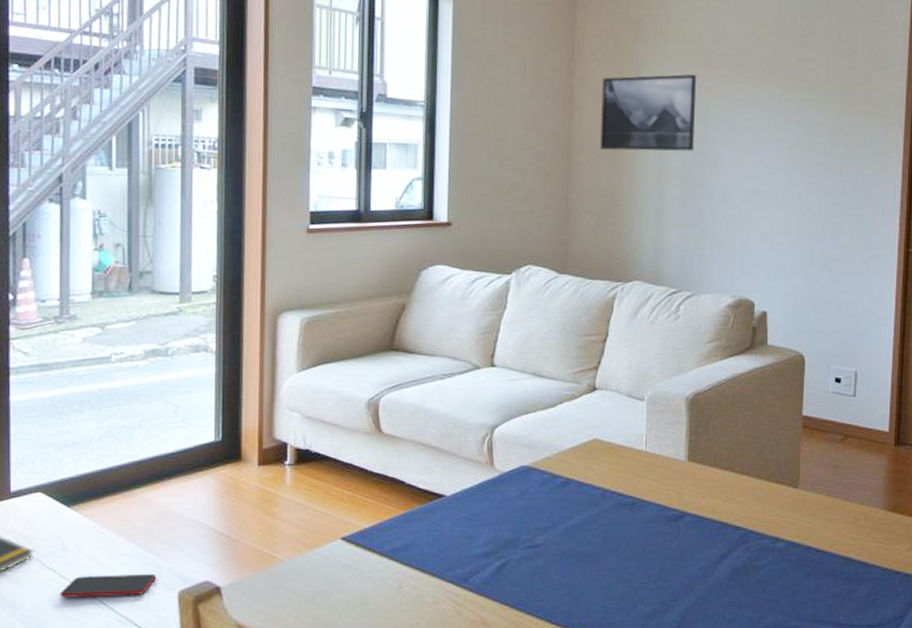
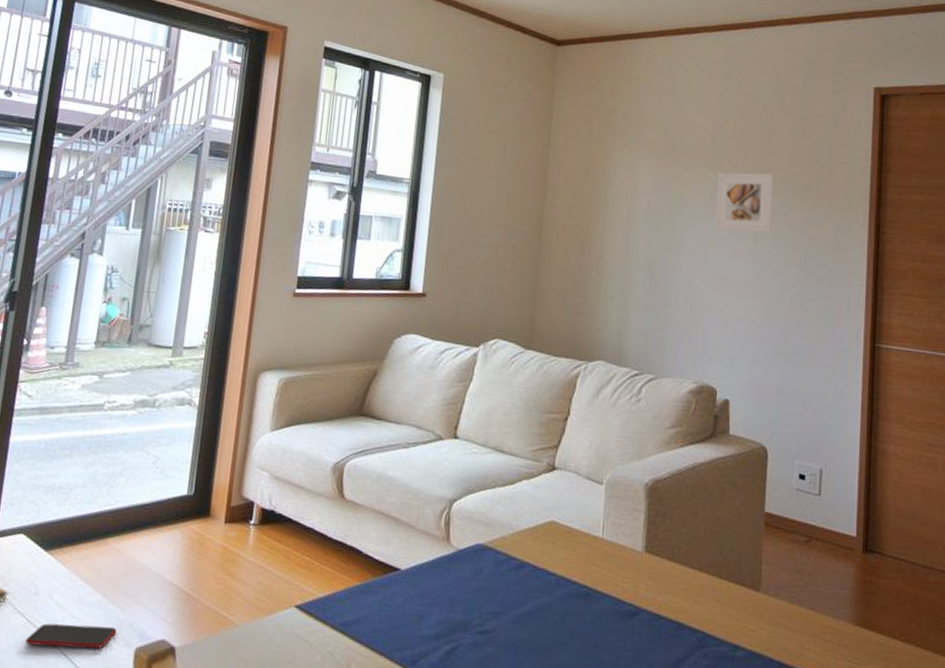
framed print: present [600,74,697,151] -> none [570,162,665,236]
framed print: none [750,81,809,143] -> present [715,172,773,233]

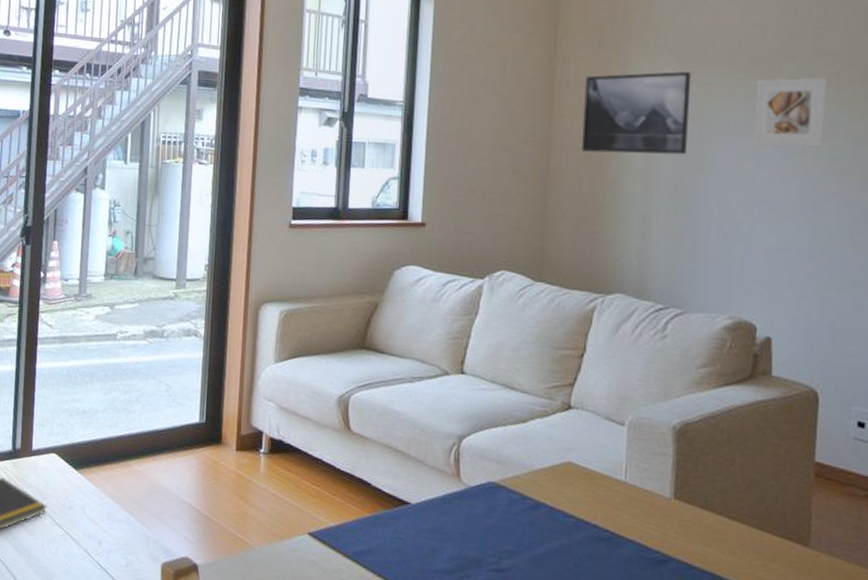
smartphone: present [25,623,117,649] -> none [65,535,144,562]
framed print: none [570,162,665,236] -> present [582,72,692,155]

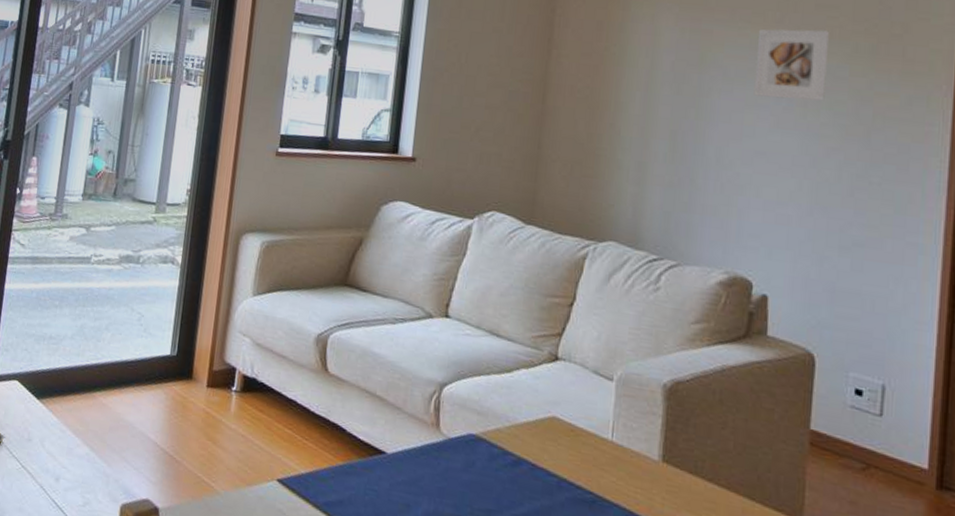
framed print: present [582,72,692,155] -> none [579,16,693,102]

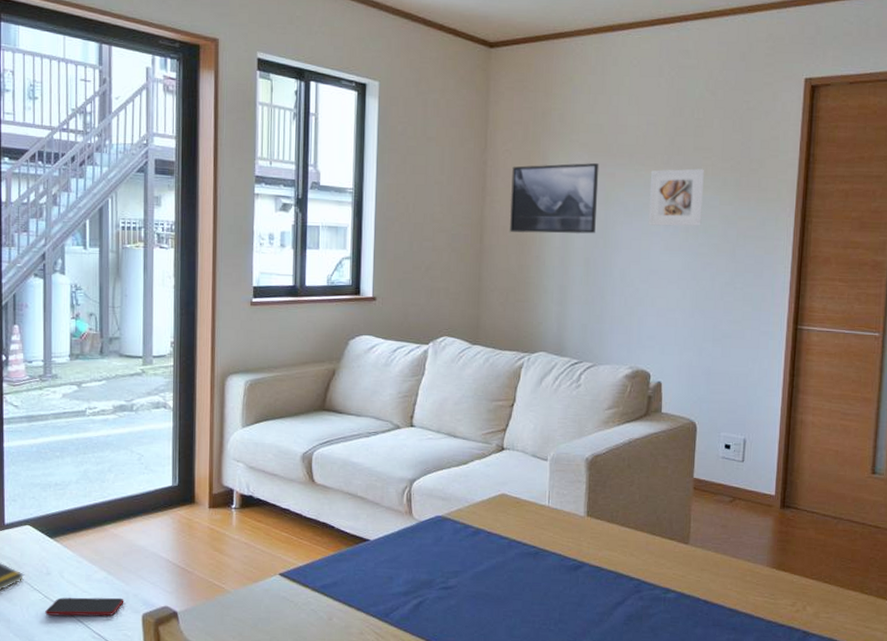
smartphone: none [20,470,104,501] -> present [45,597,124,616]
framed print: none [579,16,693,102] -> present [510,163,599,234]

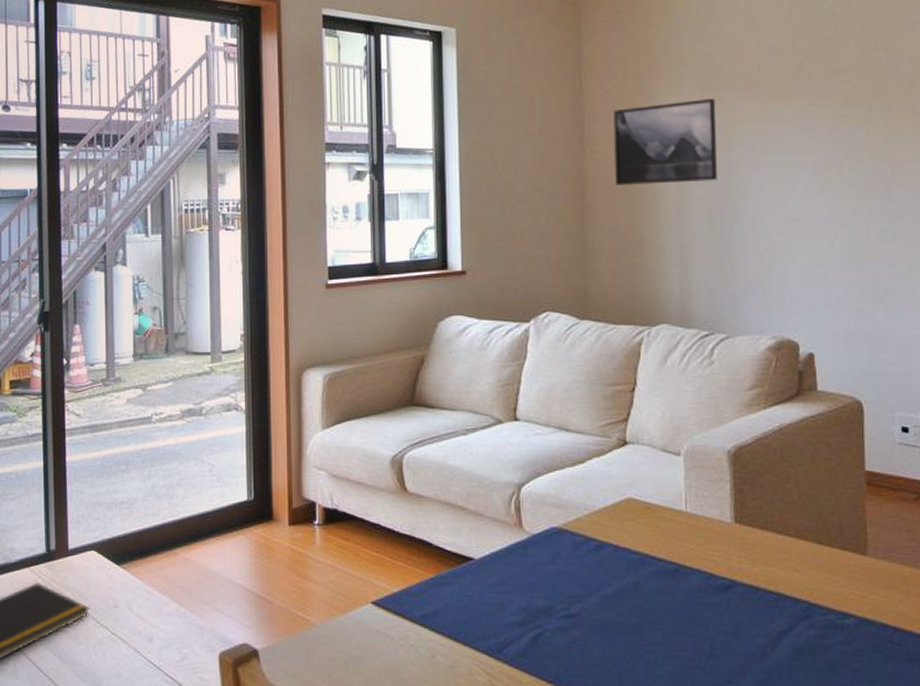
smartphone: present [45,597,124,616] -> none [113,633,199,657]
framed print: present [648,168,704,227] -> none [778,95,846,166]

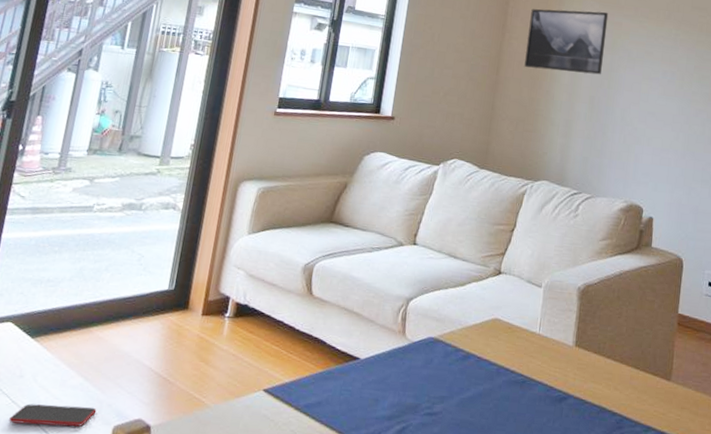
smartphone: none [113,633,199,657] -> present [9,403,97,427]

